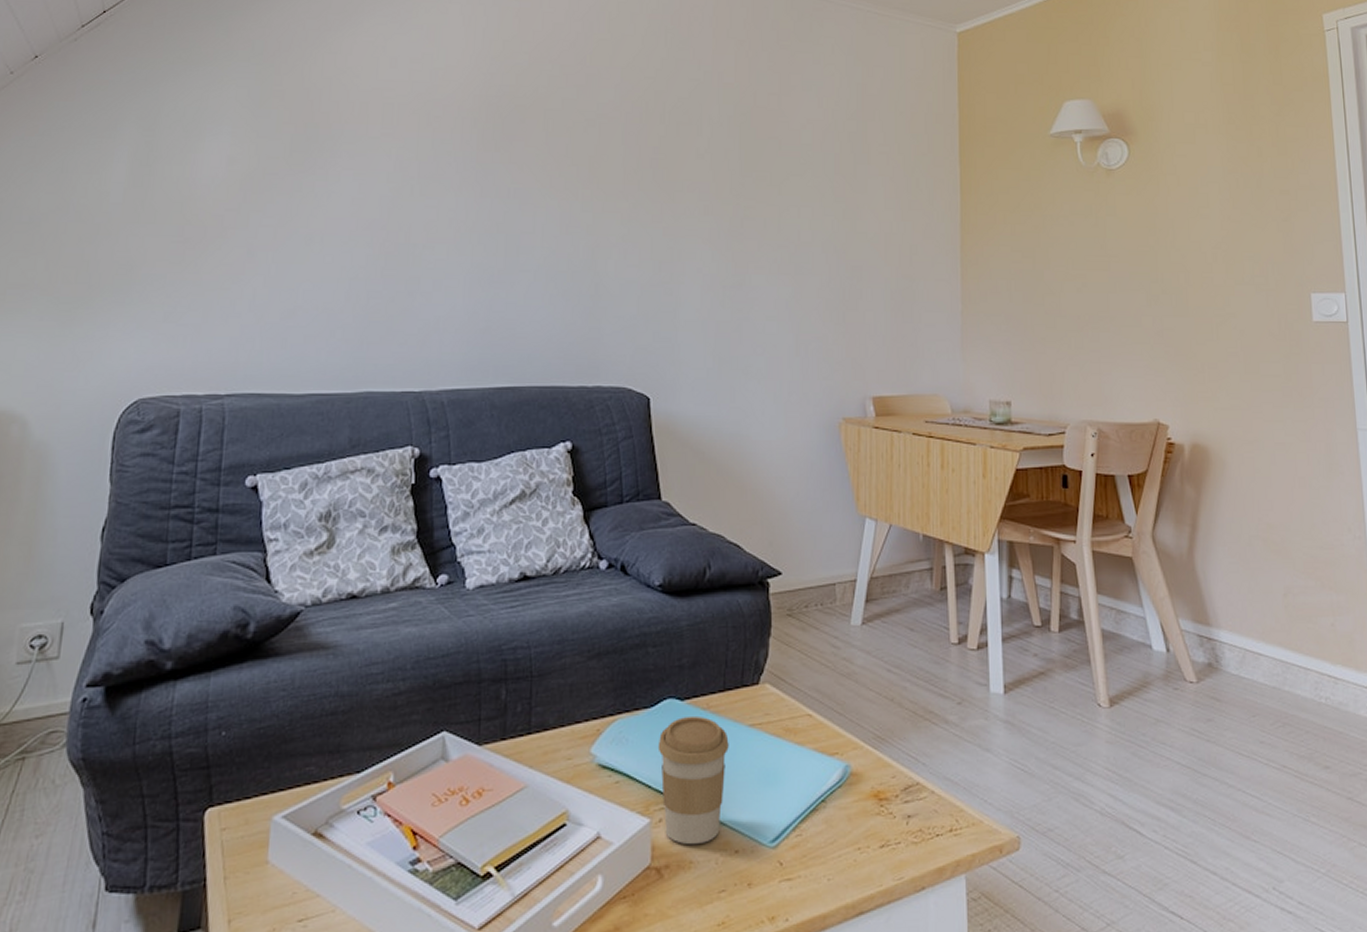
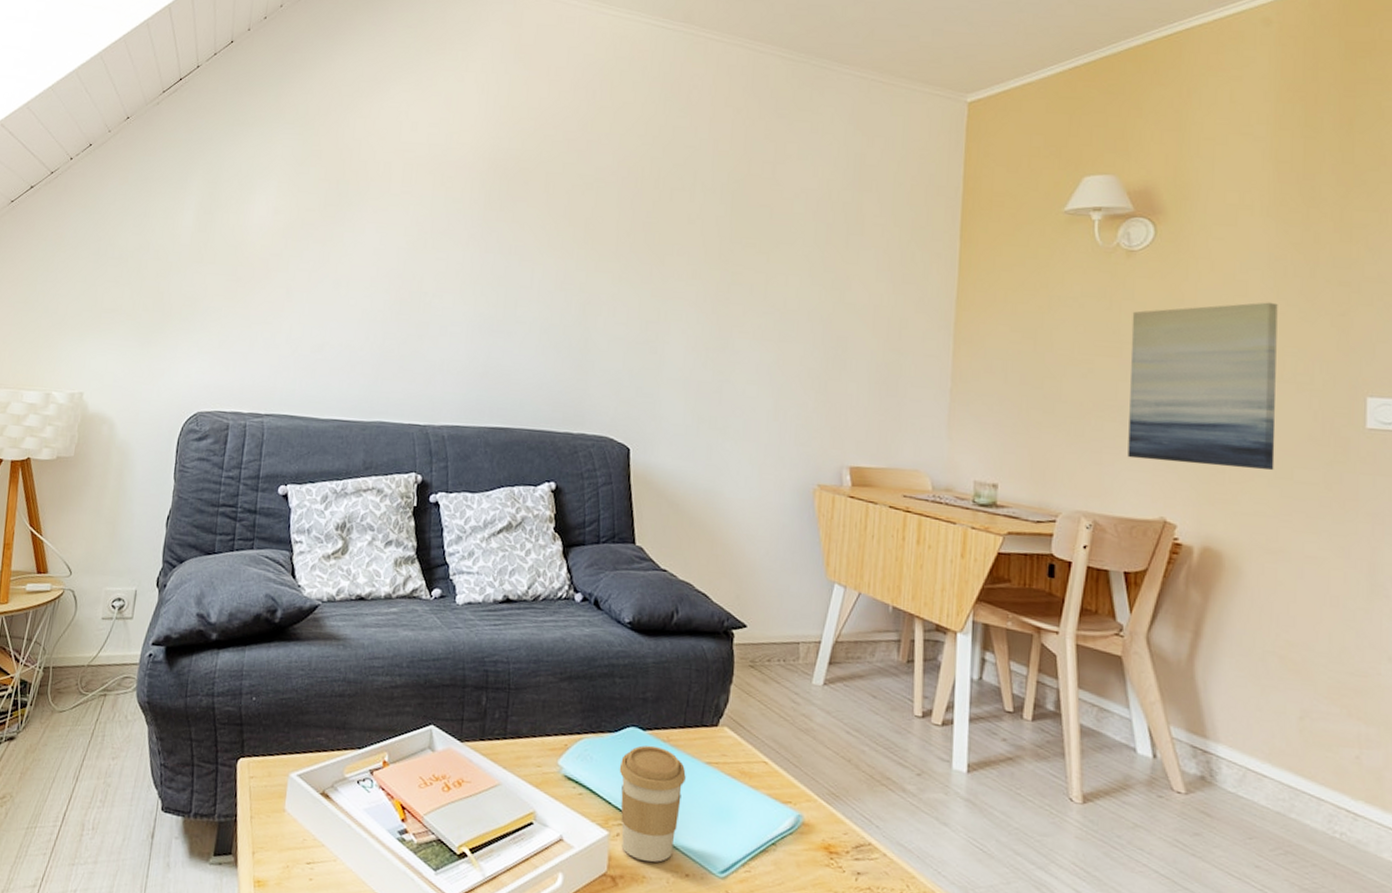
wall art: none [1115,212,1244,367] -> present [1127,302,1278,470]

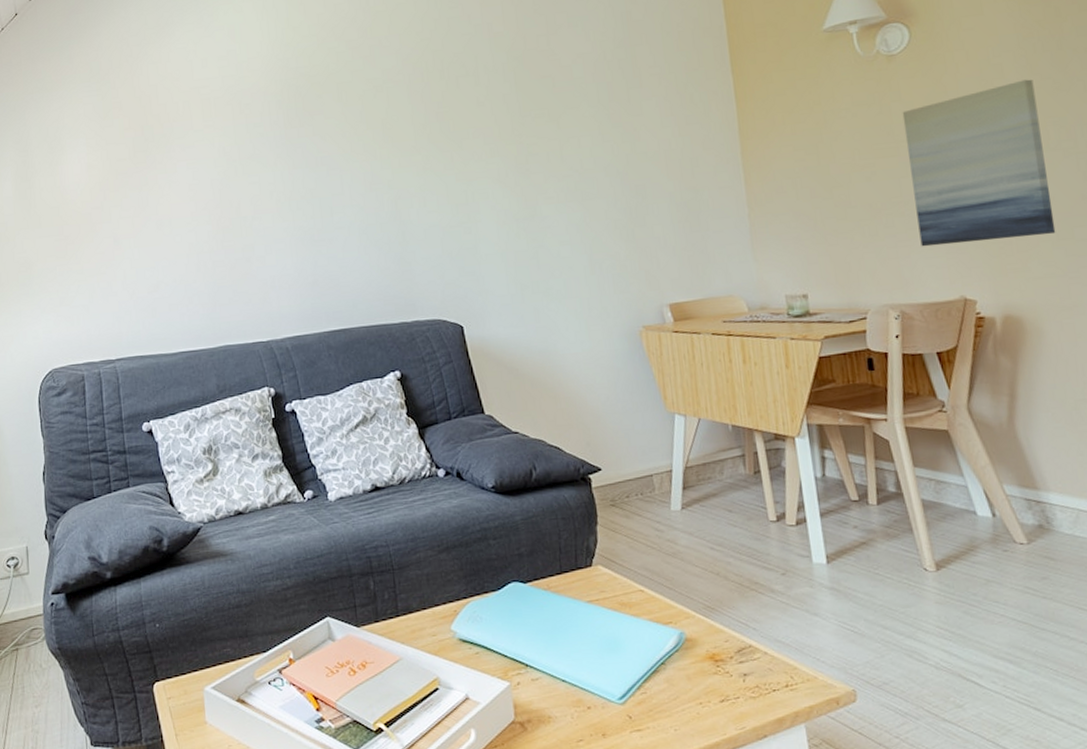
coffee cup: present [619,745,686,863] -> none [508,595,572,703]

